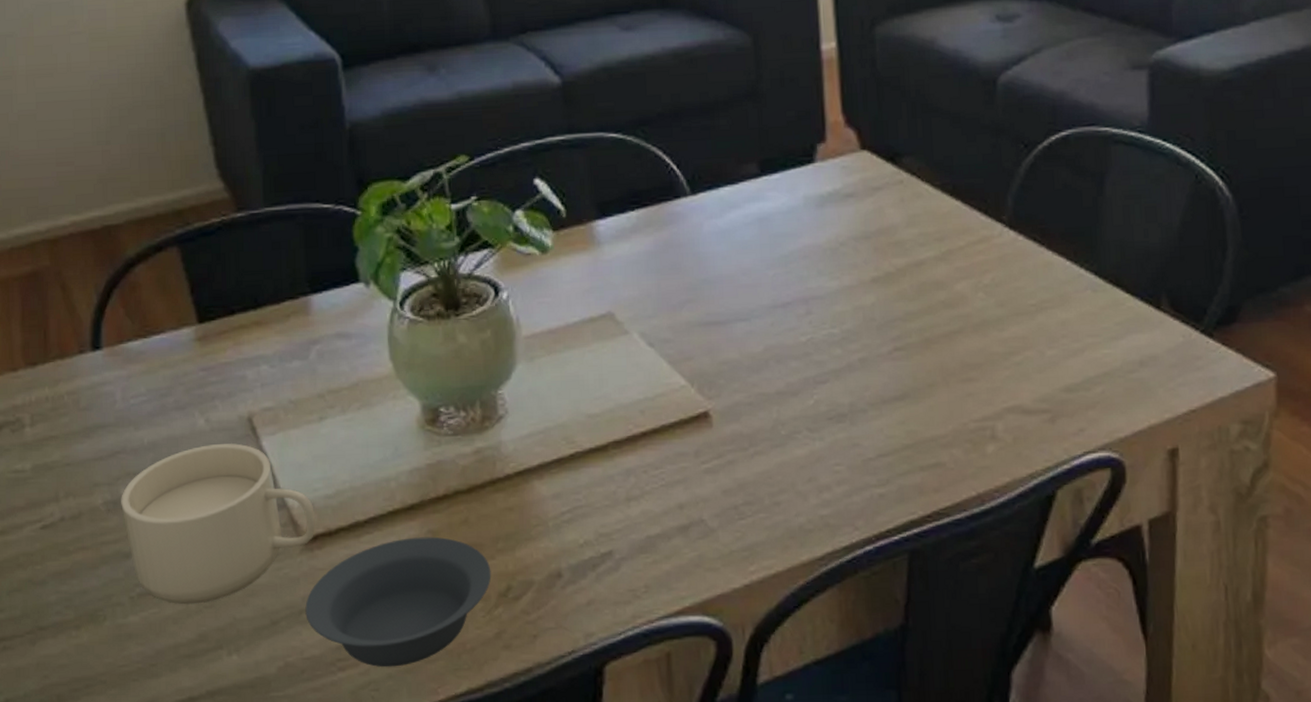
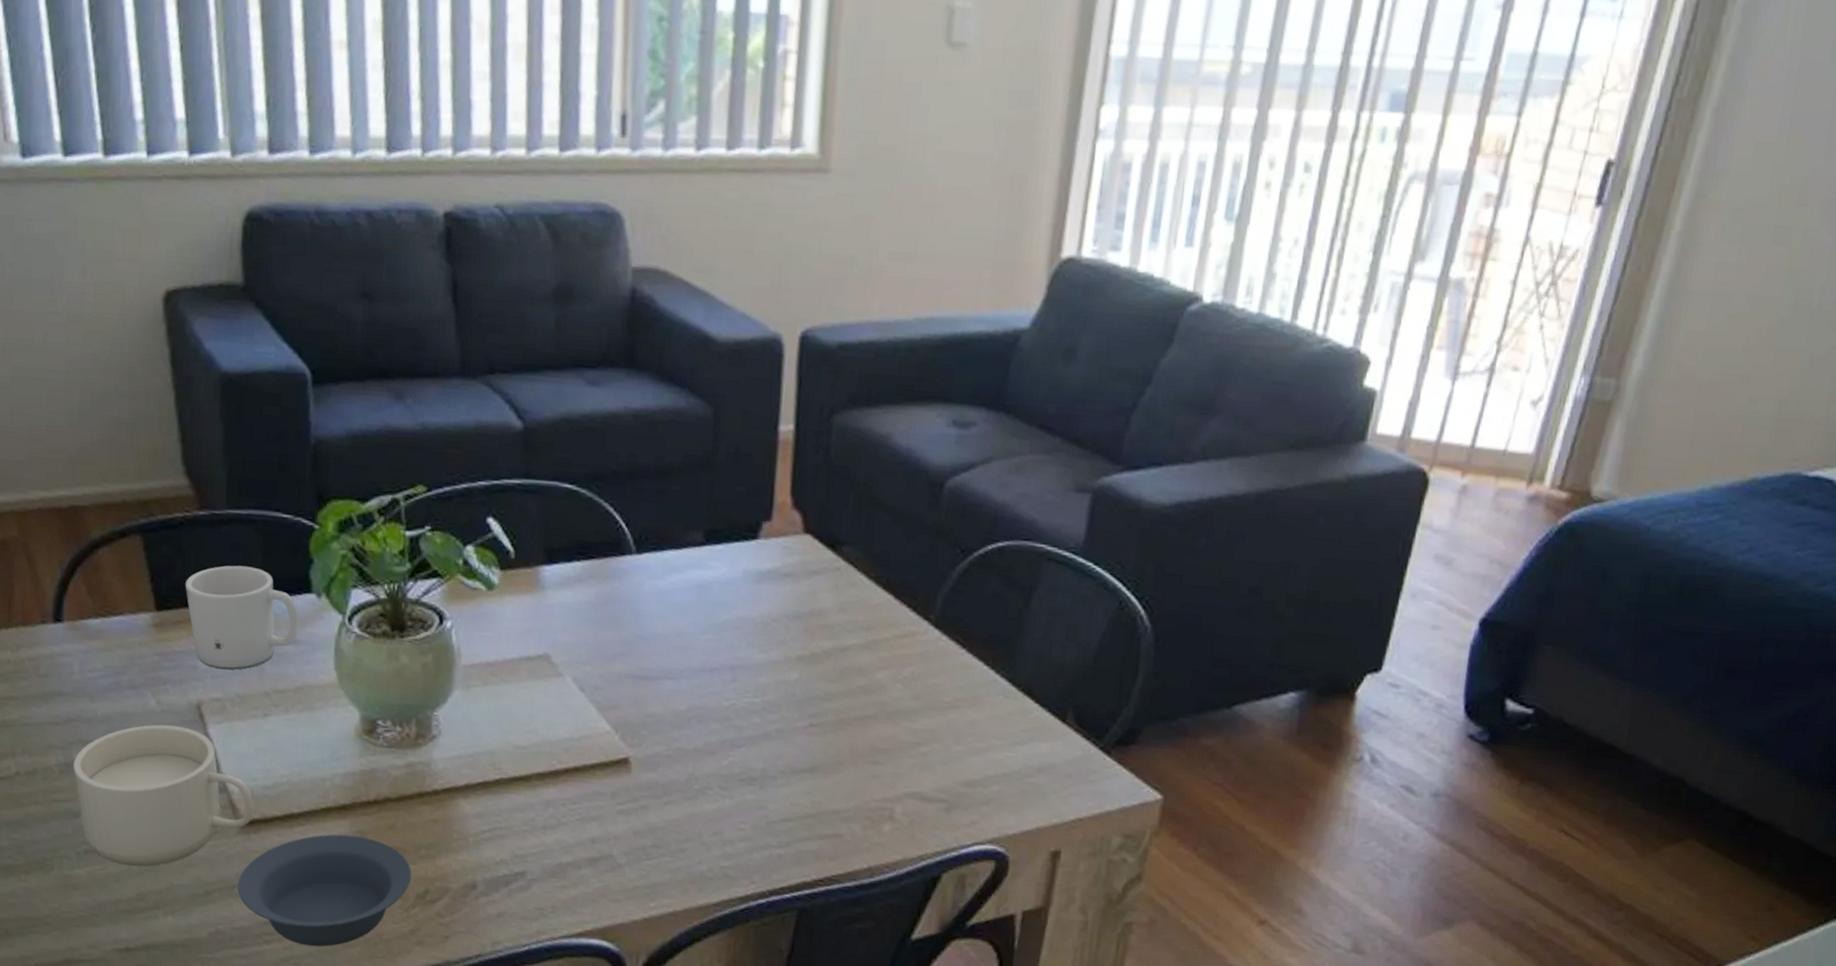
mug: none [227,263,350,376] -> present [185,565,300,670]

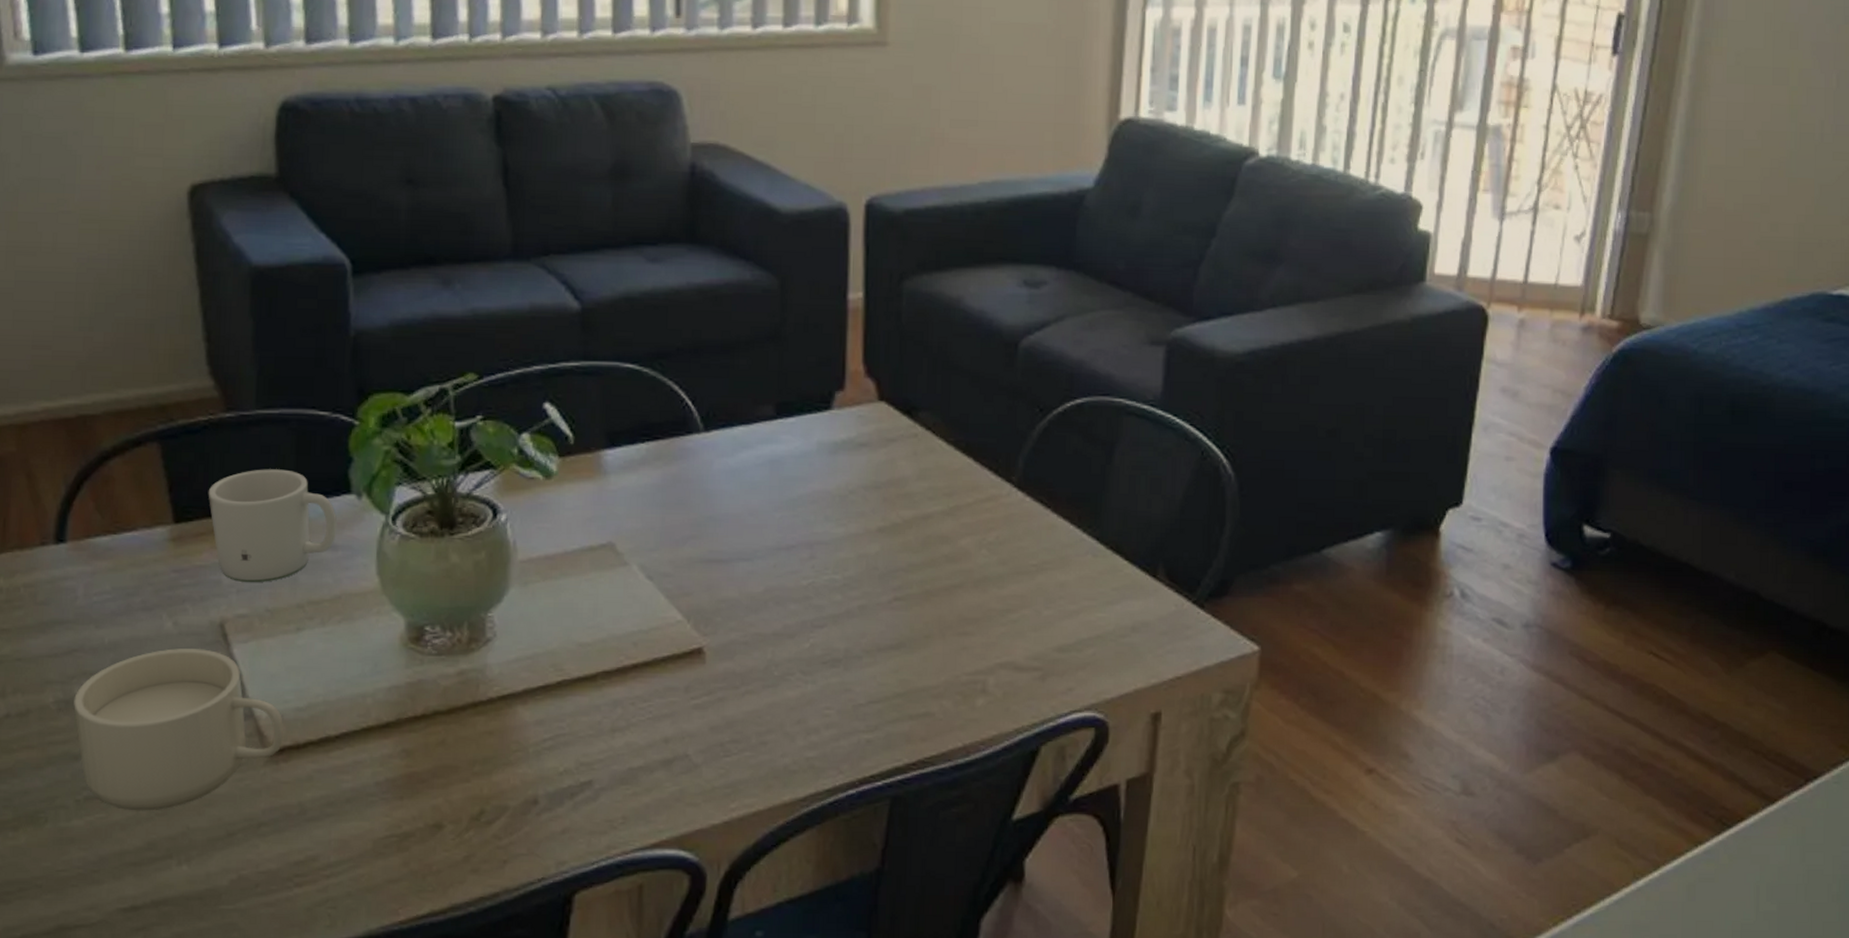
bowl: present [237,834,412,947] -> none [264,756,465,886]

